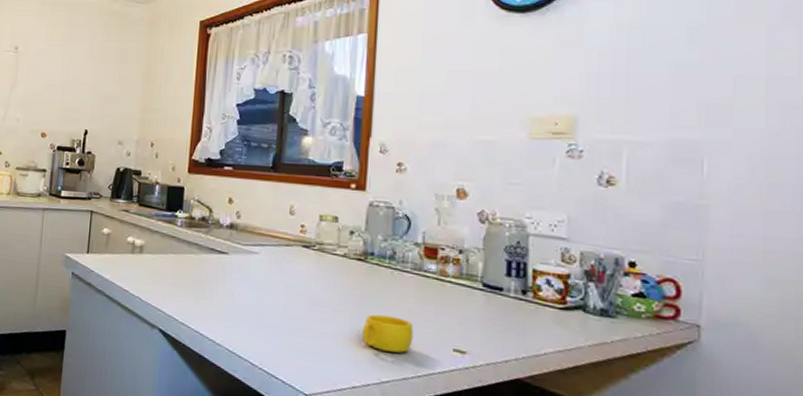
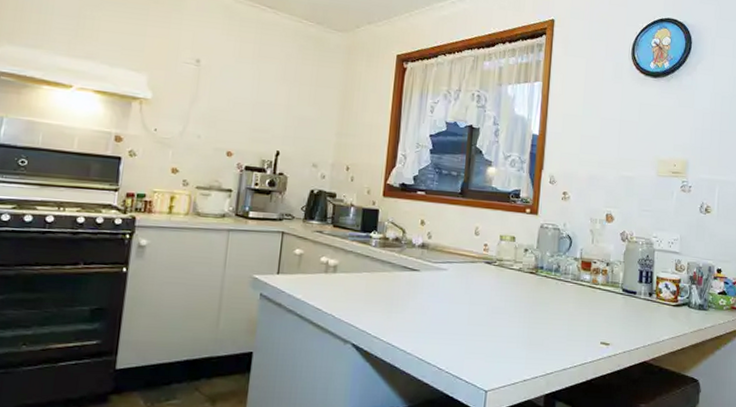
cup: present [362,314,414,353] -> none [532,318,572,349]

